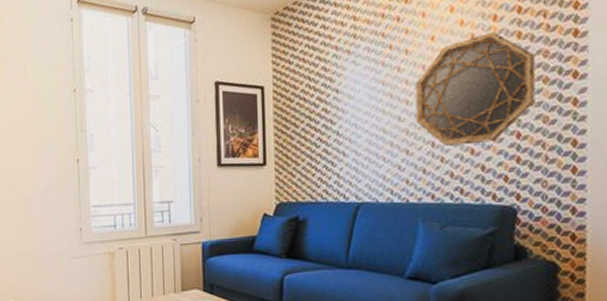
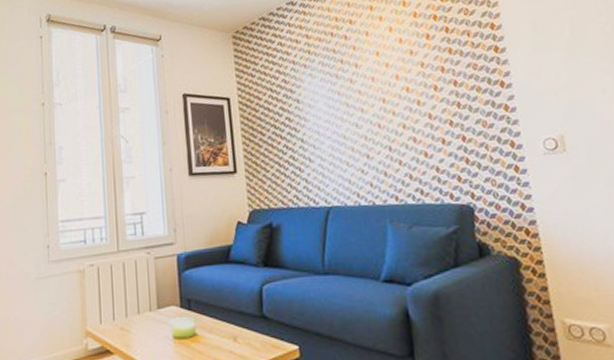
home mirror: present [415,31,535,146] -> none [367,48,473,150]

